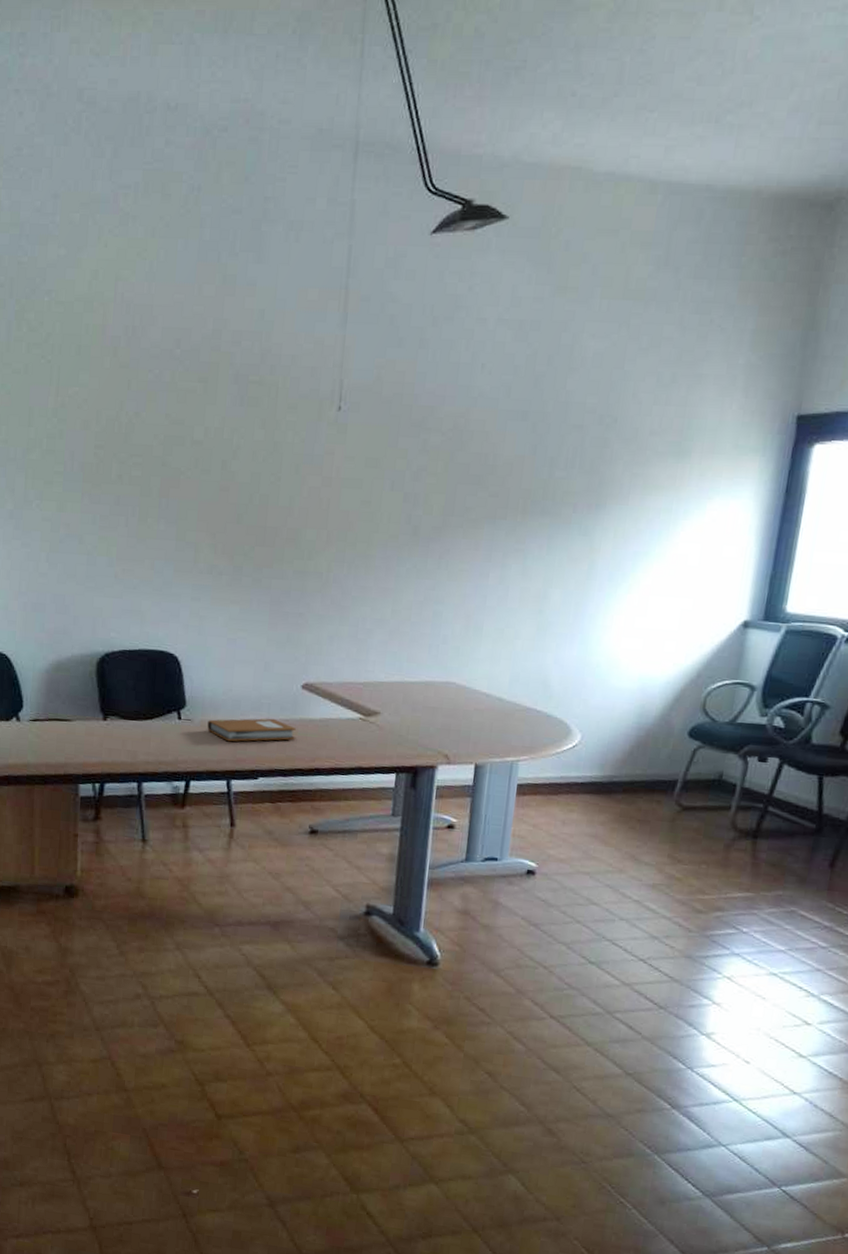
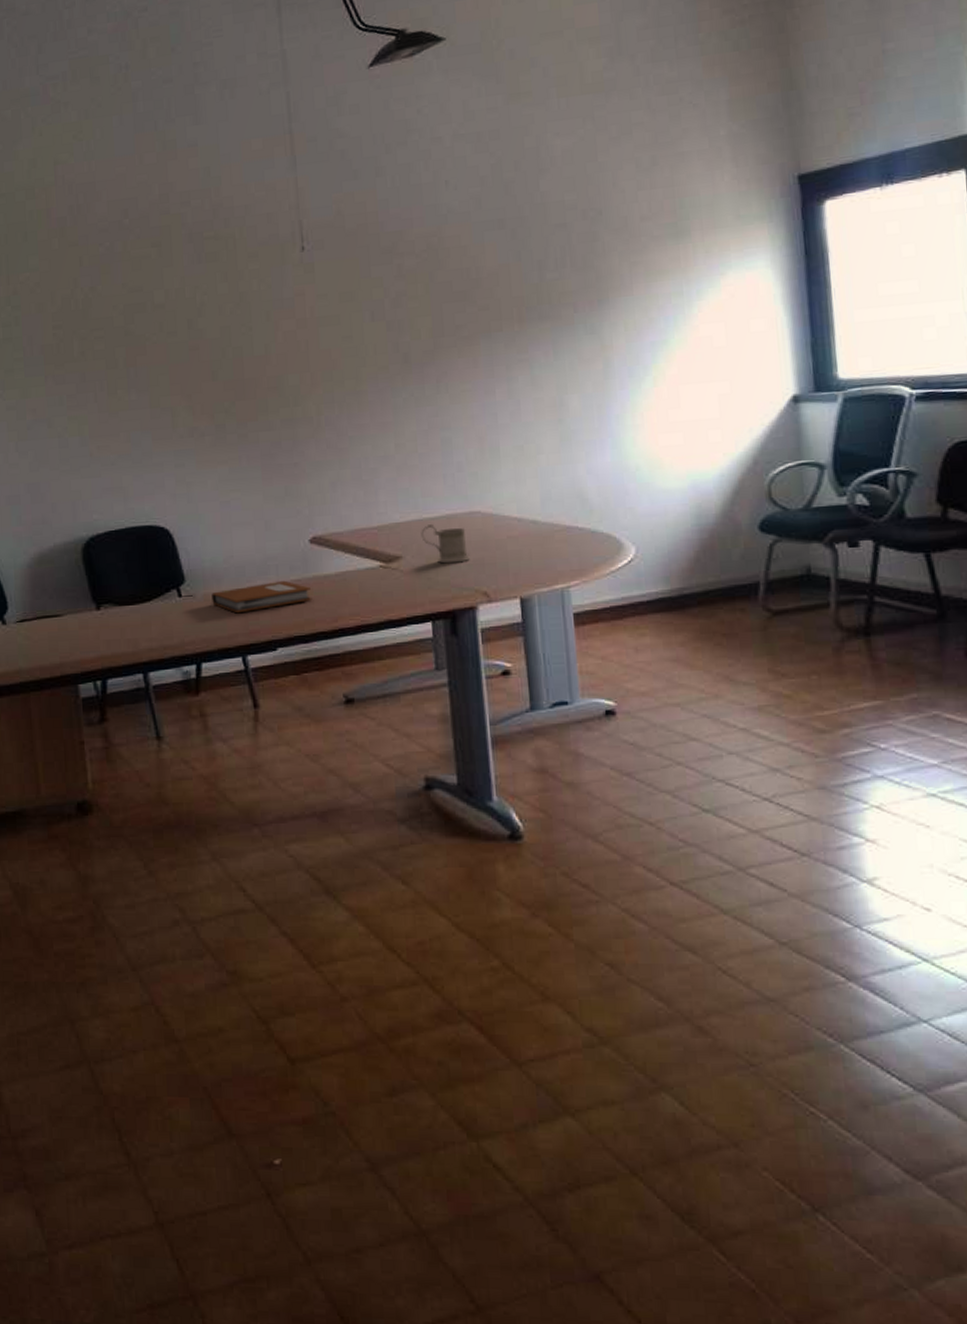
mug: none [400,688,440,726] -> present [421,524,470,564]

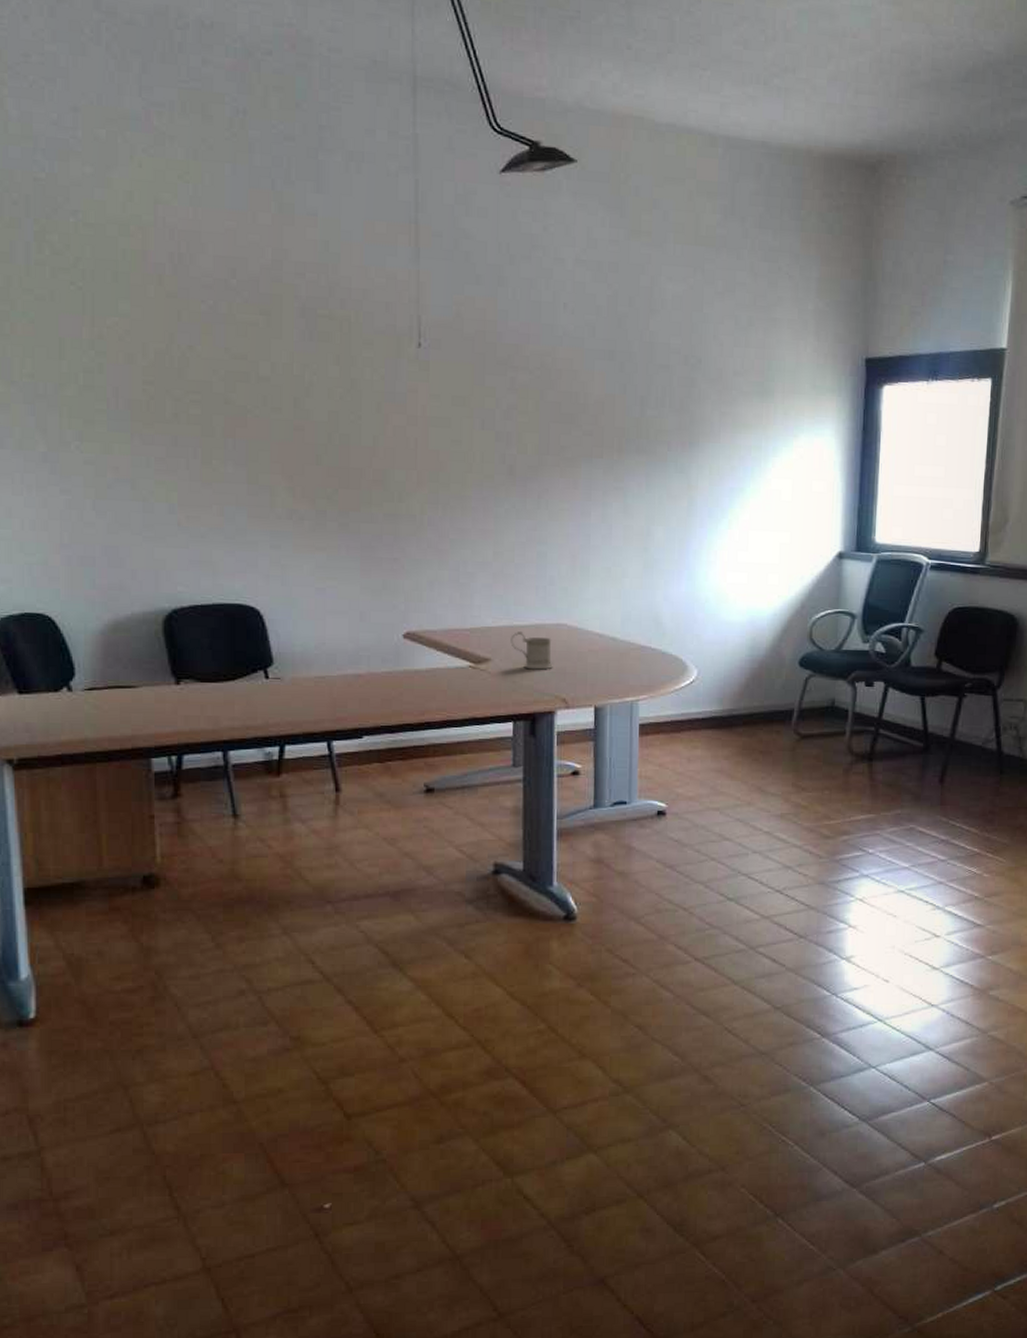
notebook: present [211,580,313,614] -> none [300,671,402,700]

